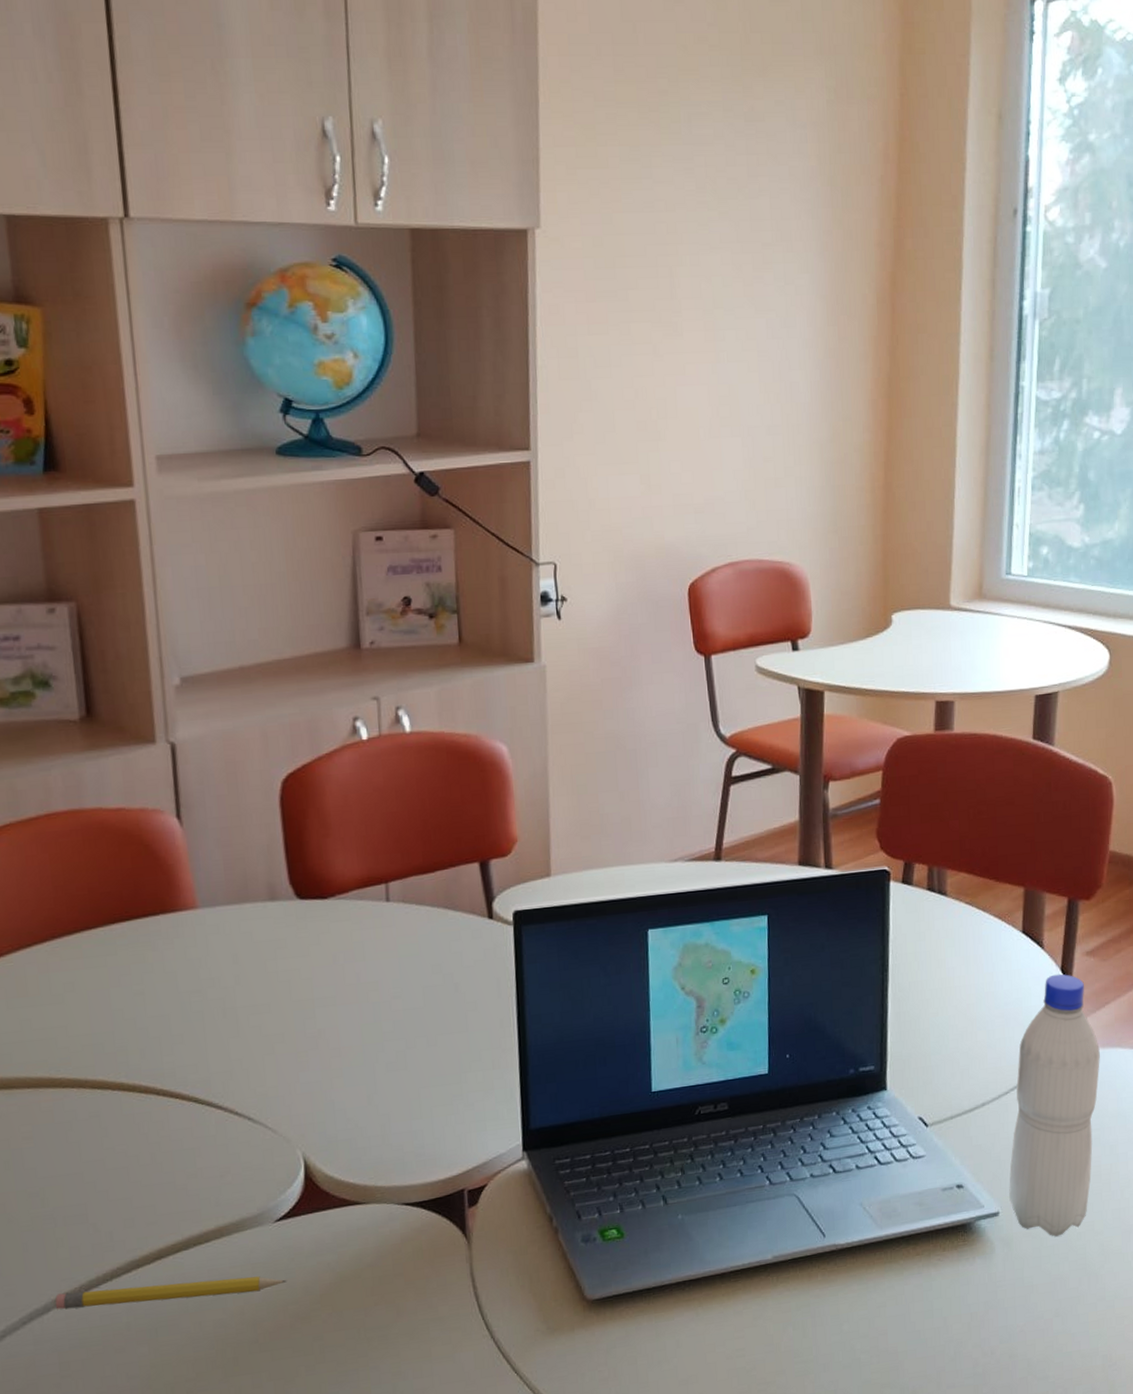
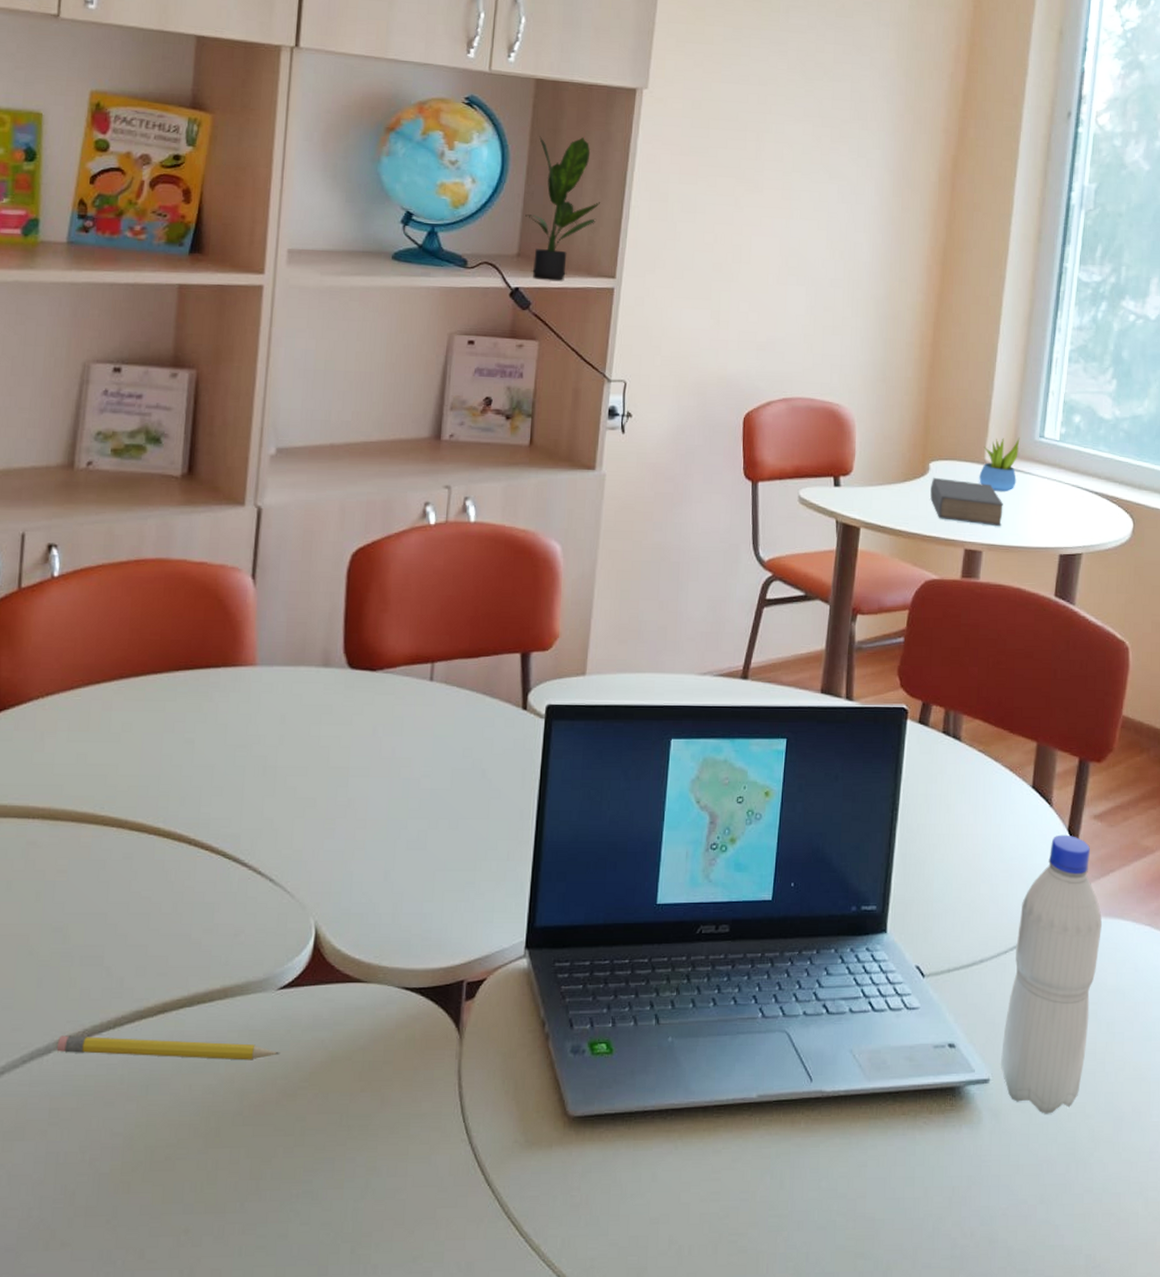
potted plant: none [420,293,502,462] -> present [525,136,600,282]
book: none [895,629,973,674] -> present [930,477,1003,527]
succulent plant: none [945,577,986,638] -> present [979,437,1020,493]

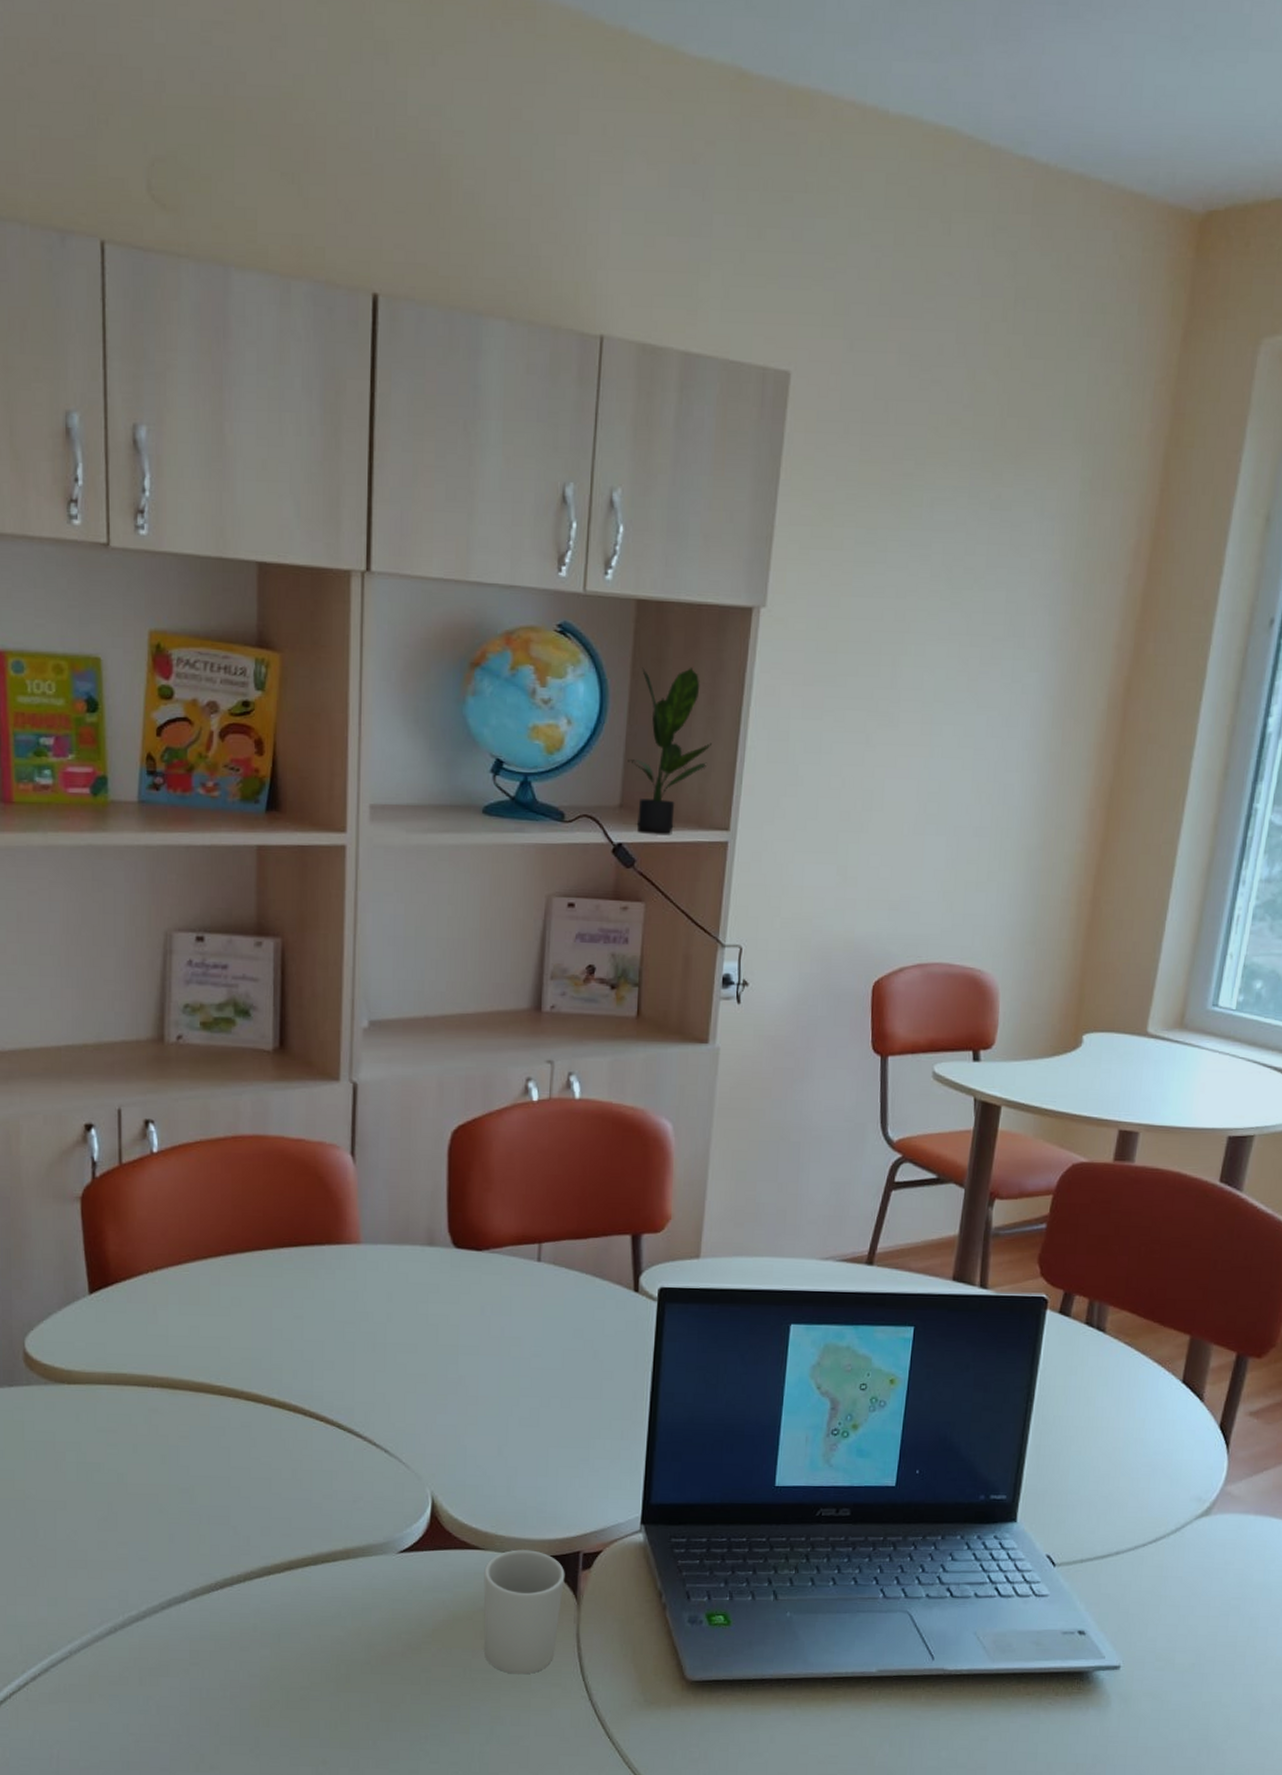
pencil: present [56,1035,280,1061] -> none [192,1586,403,1616]
mug: none [362,981,448,1119] -> present [483,1549,565,1675]
book: present [930,477,1003,527] -> none [1082,1050,1166,1106]
succulent plant: present [979,437,1020,493] -> none [1139,1006,1190,1068]
water bottle: present [1001,834,1102,1114] -> none [1133,1430,1252,1702]

